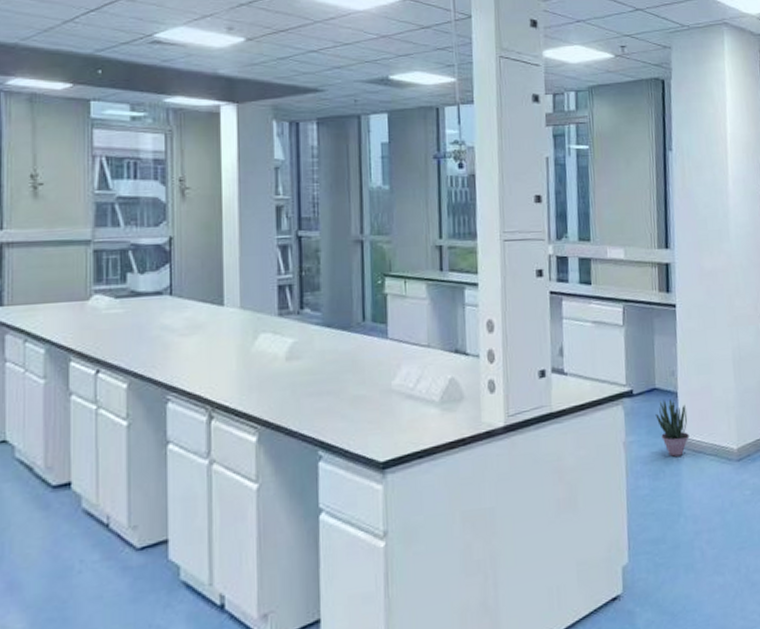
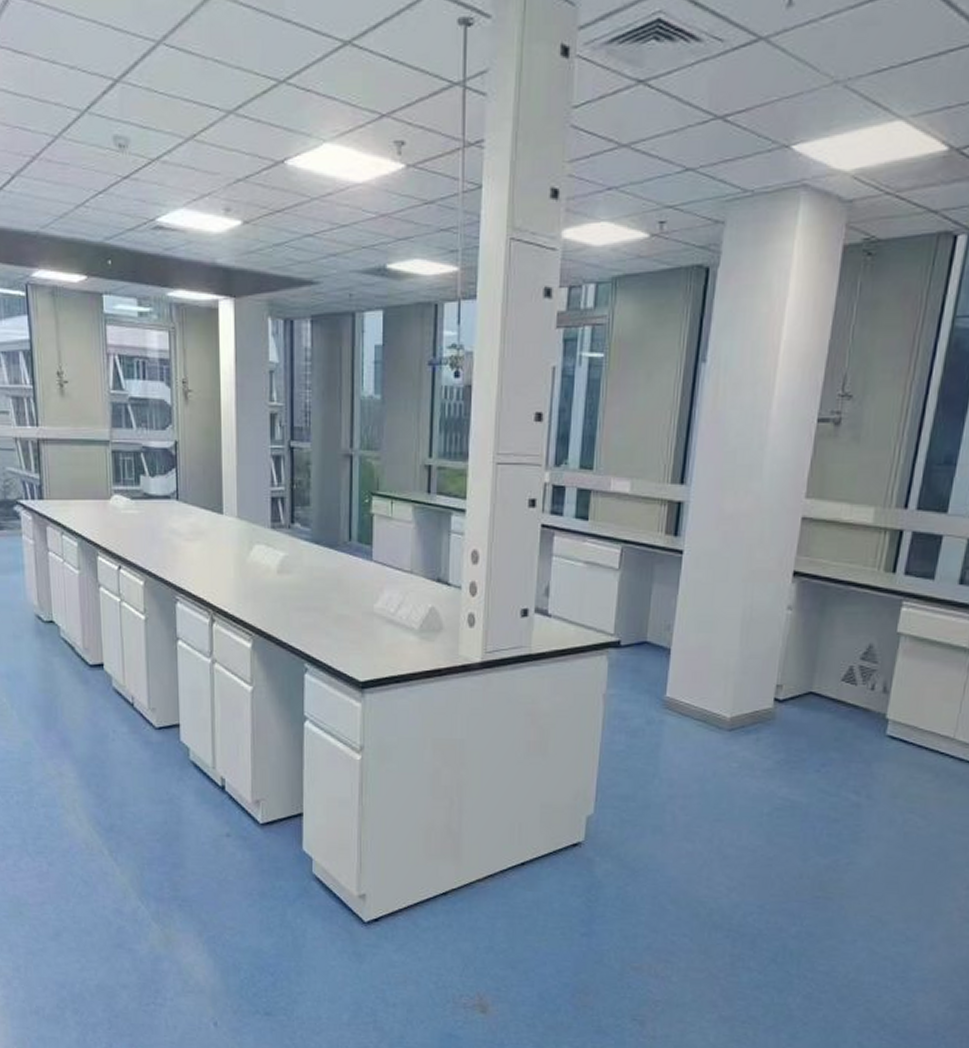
potted plant: present [655,398,690,457] -> none [642,654,679,716]

